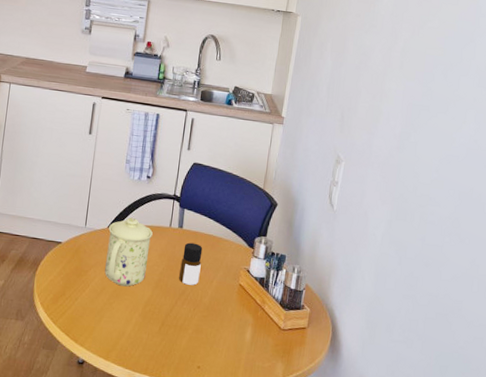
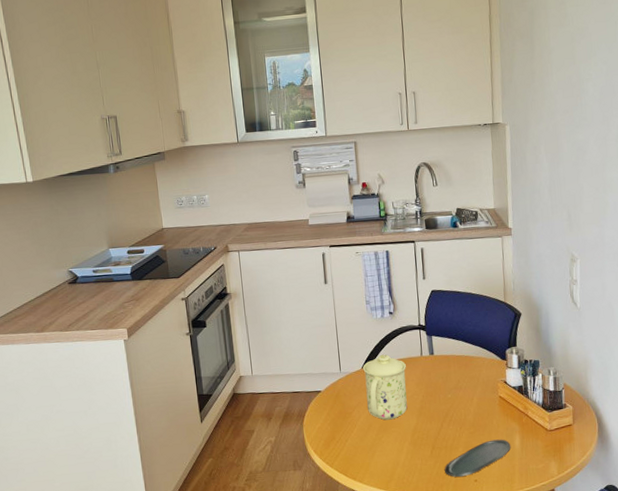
oval tray: none [169,327,242,361] -> present [444,439,511,477]
bottle: present [179,242,203,285] -> none [438,366,460,407]

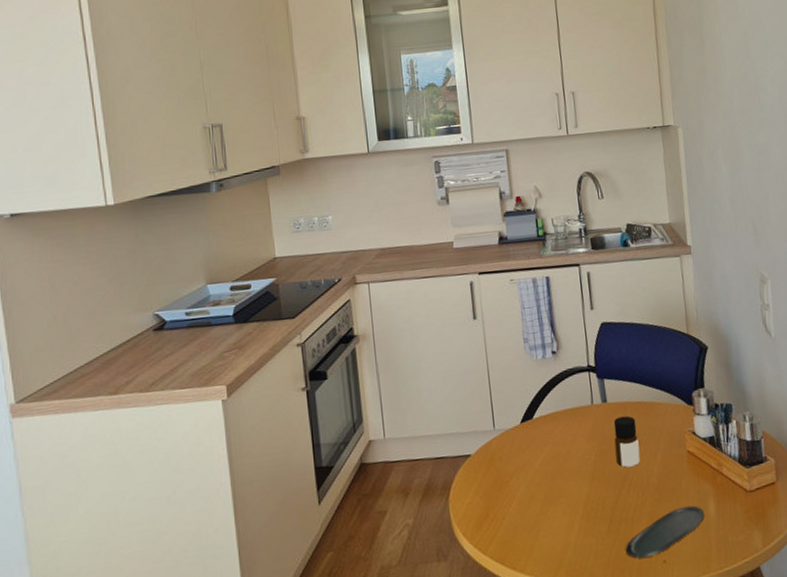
mug: present [363,354,408,420] -> none [521,404,578,489]
bottle: none [438,366,460,407] -> present [613,415,641,468]

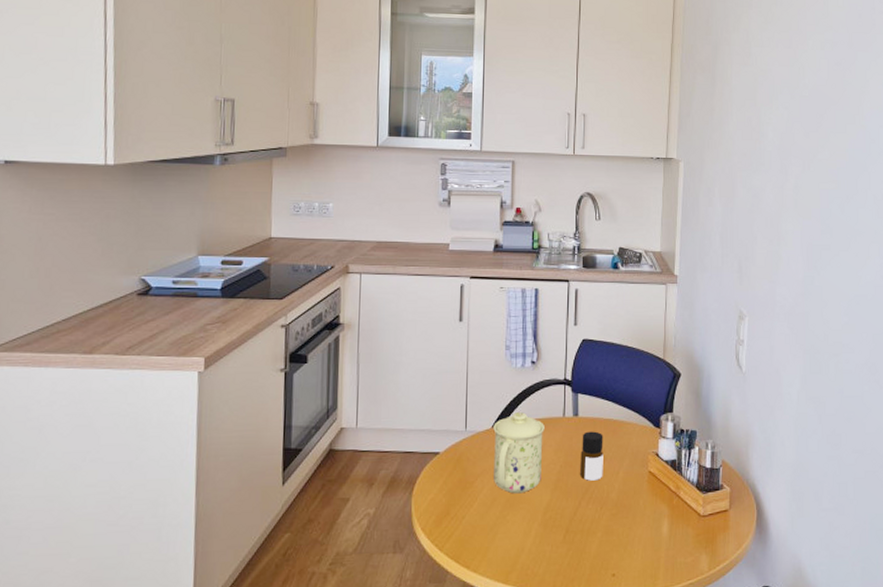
mug: none [521,404,578,489] -> present [493,412,544,494]
oval tray: present [625,505,705,559] -> none [577,524,658,570]

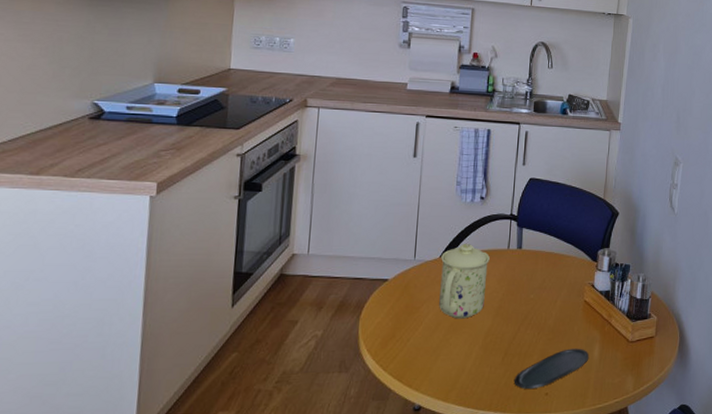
oval tray: none [577,524,658,570] -> present [514,348,589,390]
bottle: present [580,431,603,481] -> none [521,263,544,308]

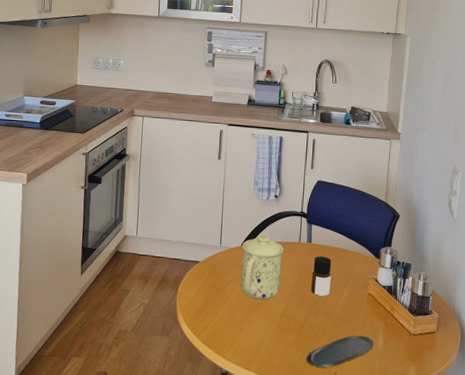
bottle: none [521,263,544,308] -> present [311,256,332,296]

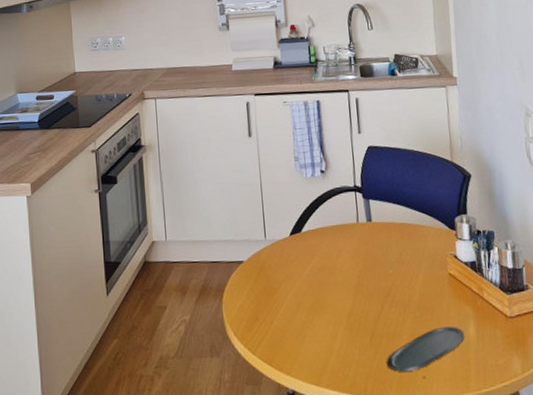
mug: present [241,235,283,300] -> none [291,220,342,299]
bottle: present [311,256,332,296] -> none [377,235,403,285]

